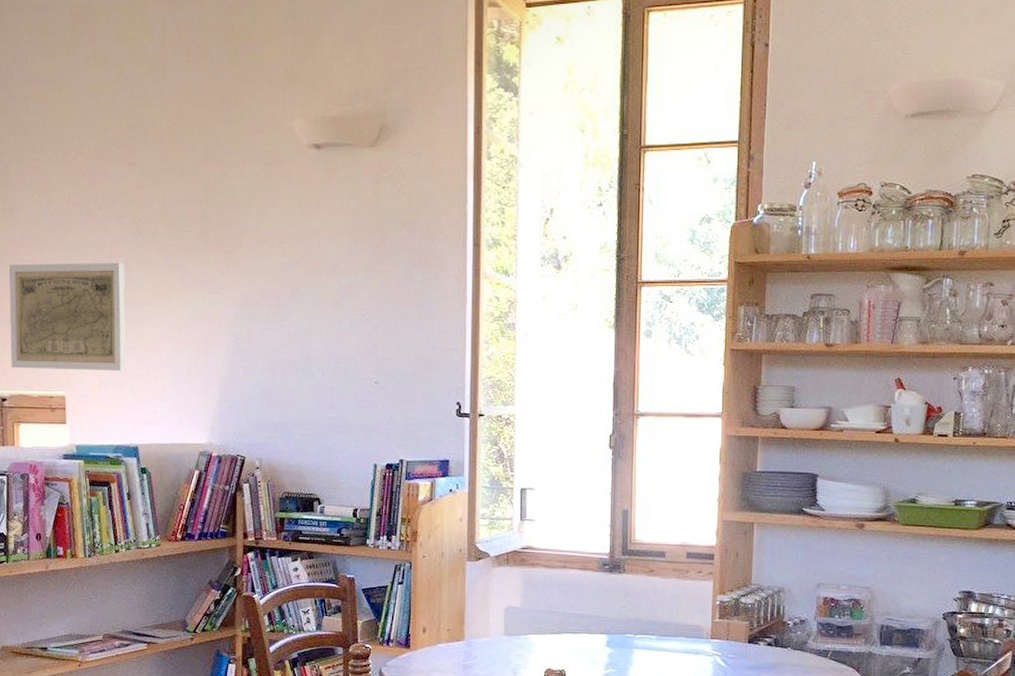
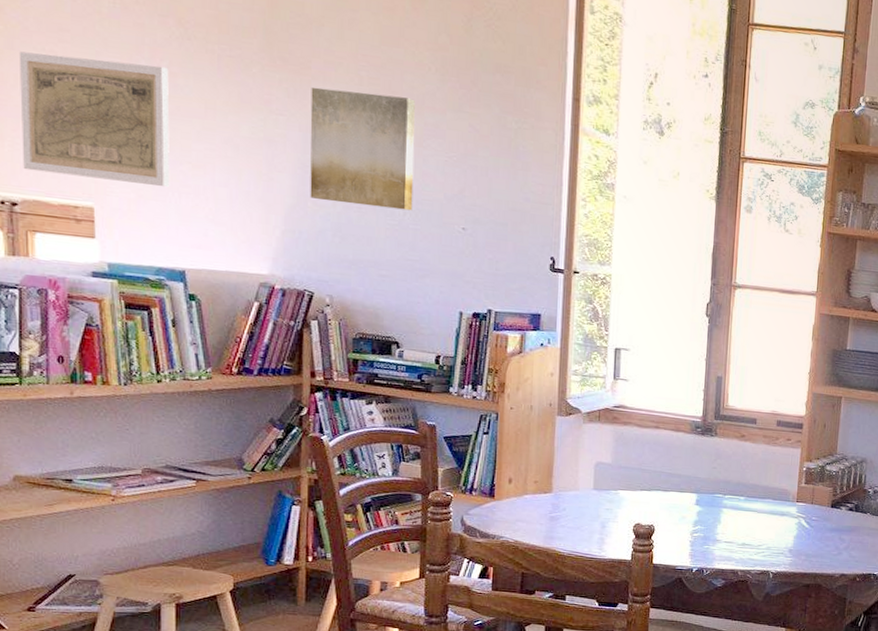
wall art: none [241,263,331,370] -> present [310,87,415,211]

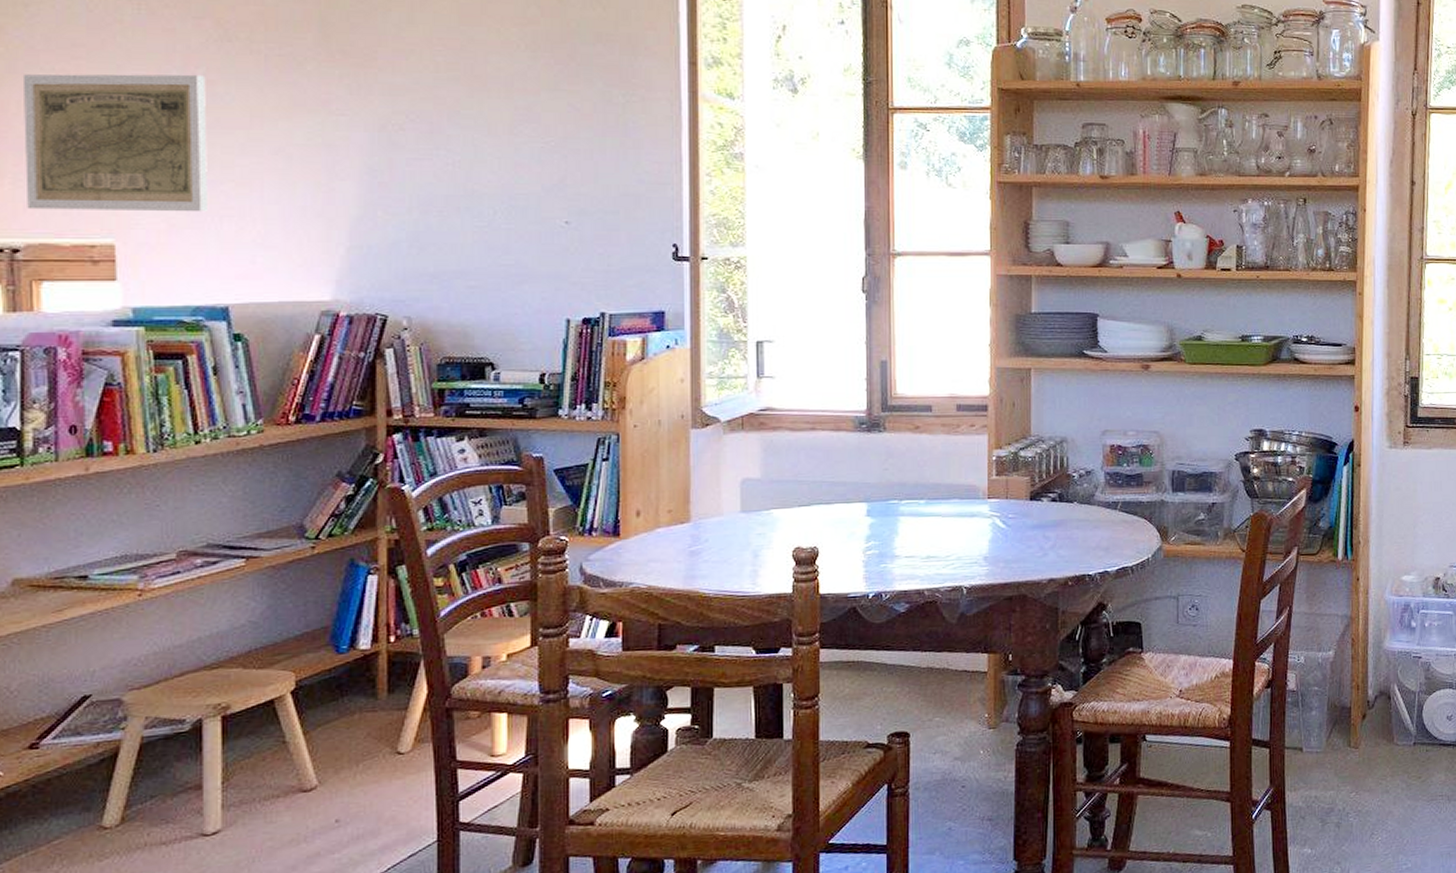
wall art: present [310,87,415,211] -> none [378,80,504,209]

